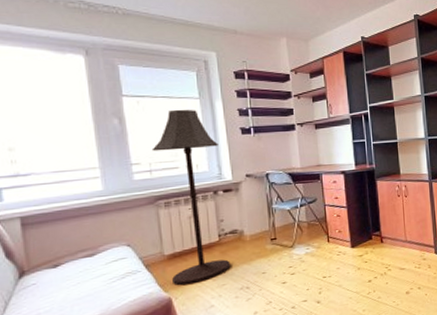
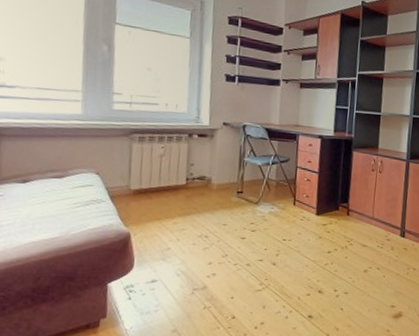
floor lamp: present [151,109,231,286] -> none [134,45,201,223]

